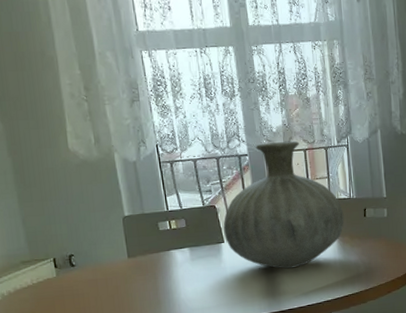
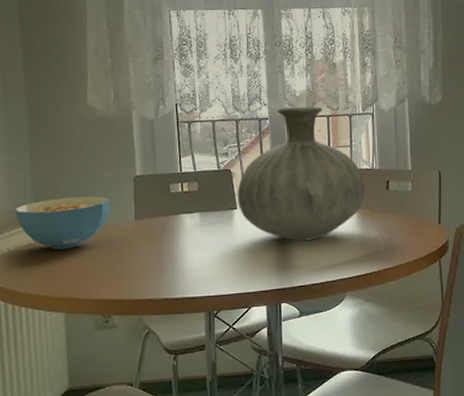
cereal bowl: none [9,237,103,290] -> present [14,196,110,250]

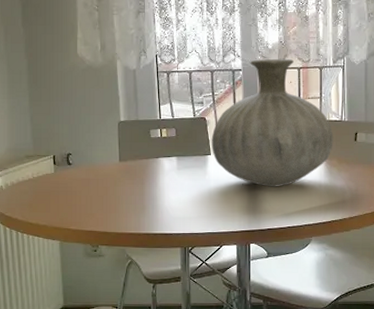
cereal bowl: present [14,196,110,250] -> none [16,139,98,185]

